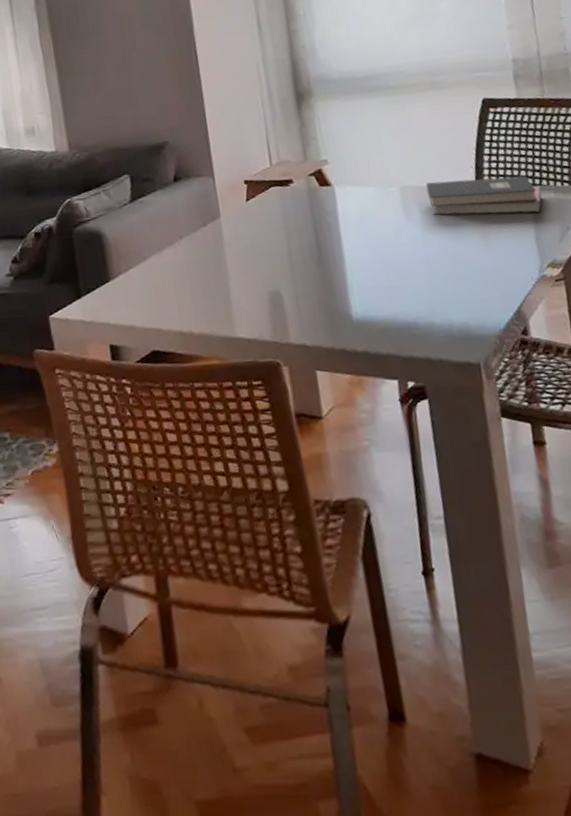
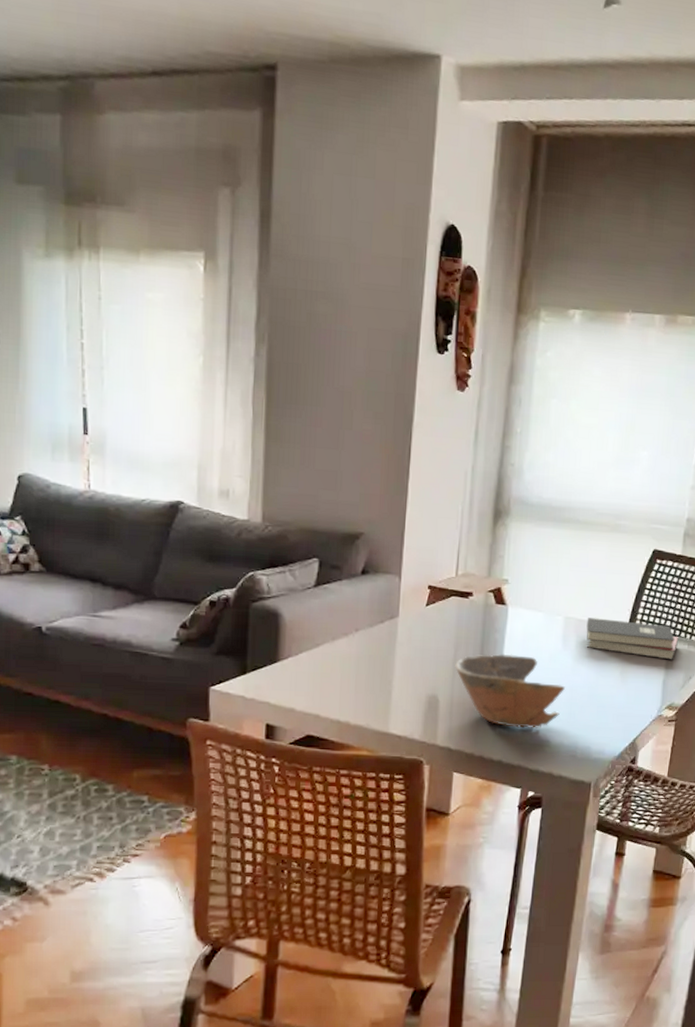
bowl: none [290,235,421,314] -> present [455,653,565,728]

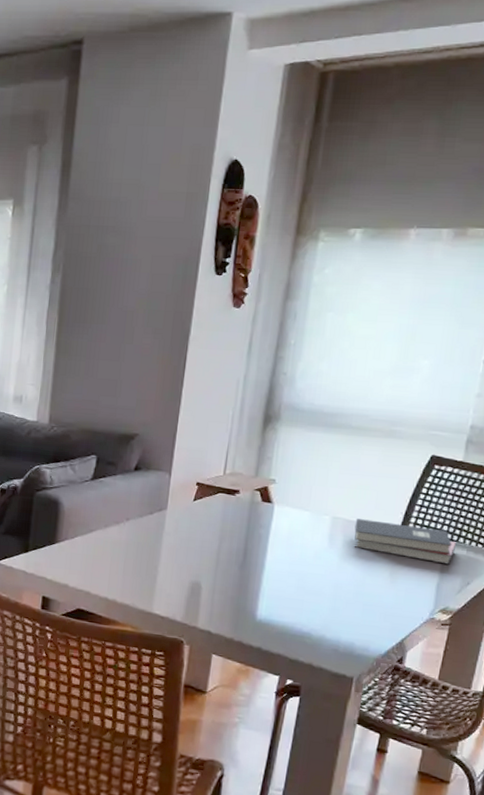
bowl: present [455,653,565,728] -> none [218,548,329,621]

